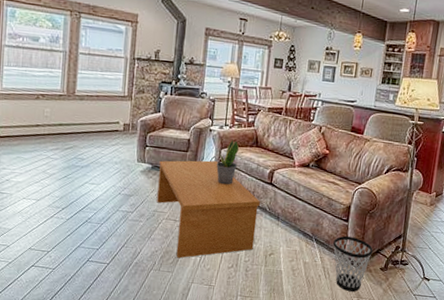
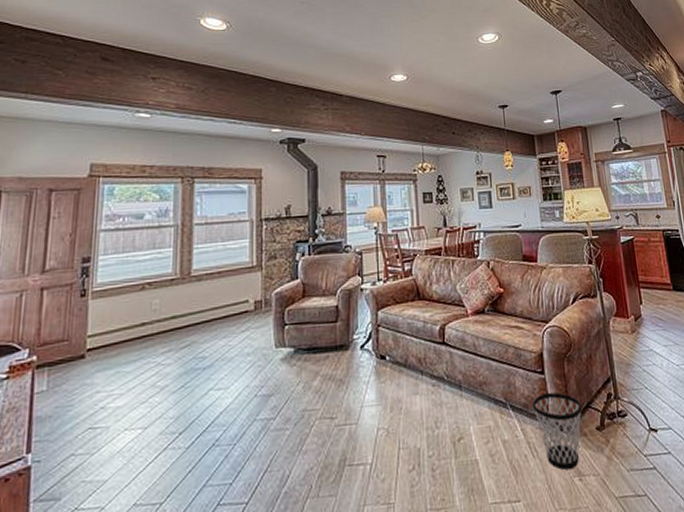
coffee table: present [157,160,260,258] -> none [303,327,437,473]
potted plant: present [216,140,240,185] -> none [373,297,399,357]

